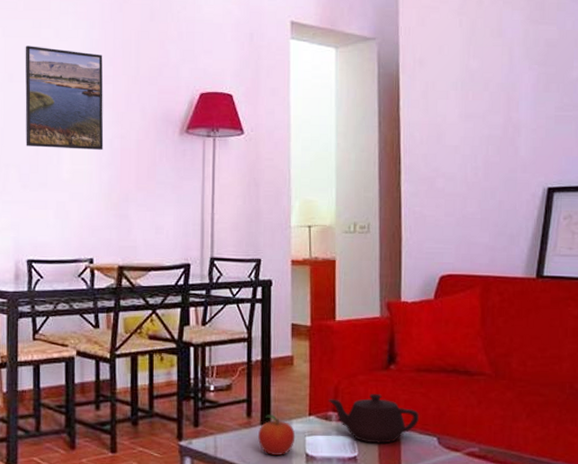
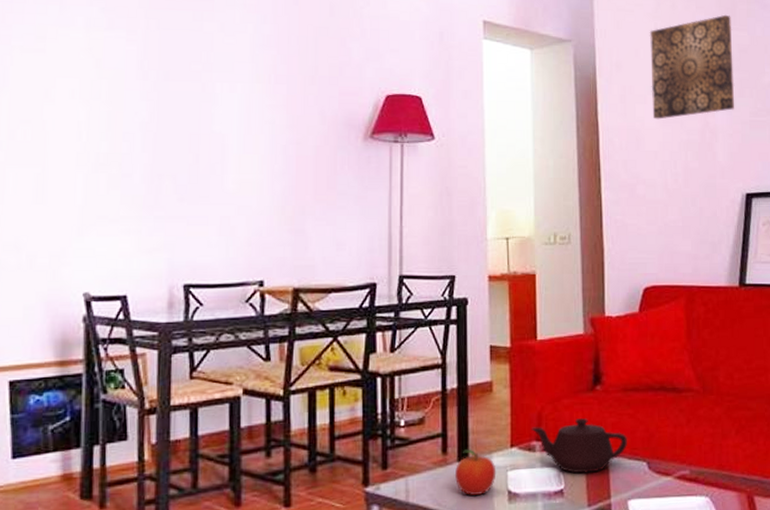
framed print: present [25,45,104,150] -> none [183,40,276,157]
wall art: none [454,9,541,115] -> present [649,14,735,120]

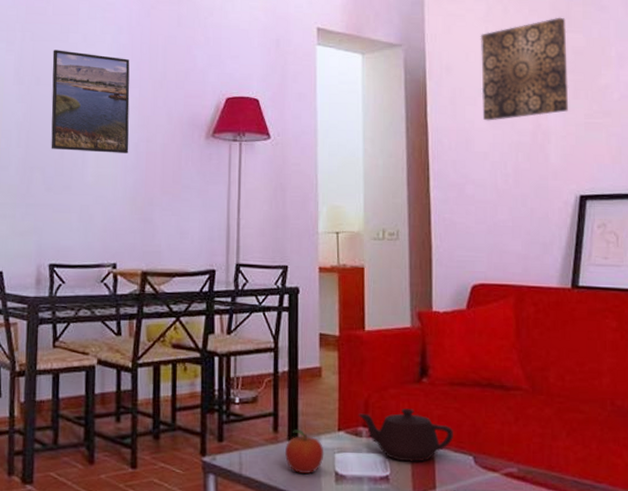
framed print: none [183,40,276,157] -> present [51,50,130,153]

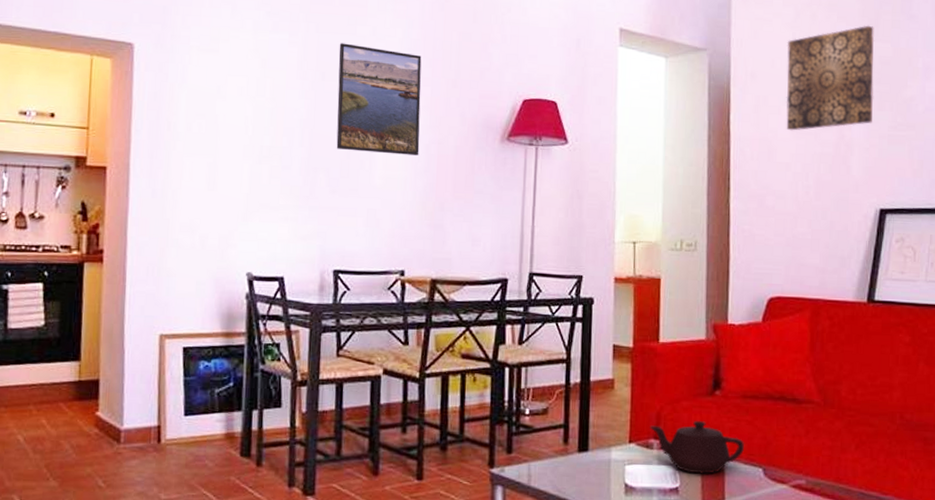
fruit: present [284,429,324,473] -> none [574,441,615,485]

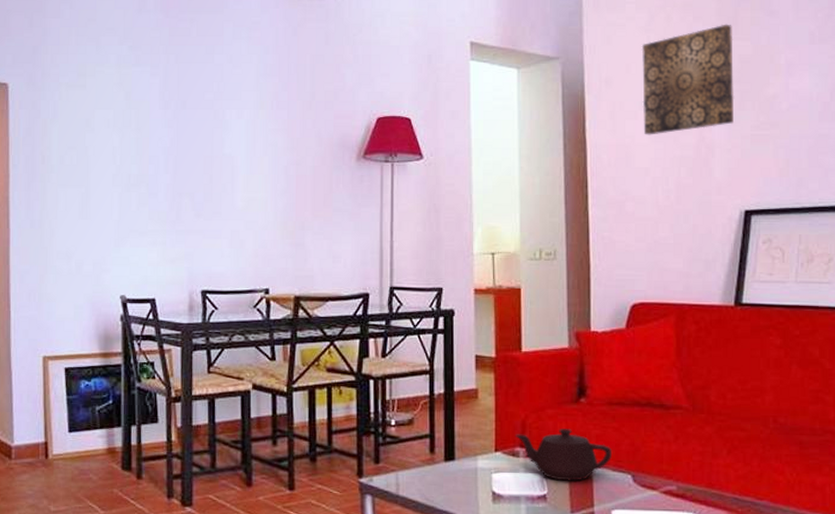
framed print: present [336,43,422,156] -> none [198,72,279,177]

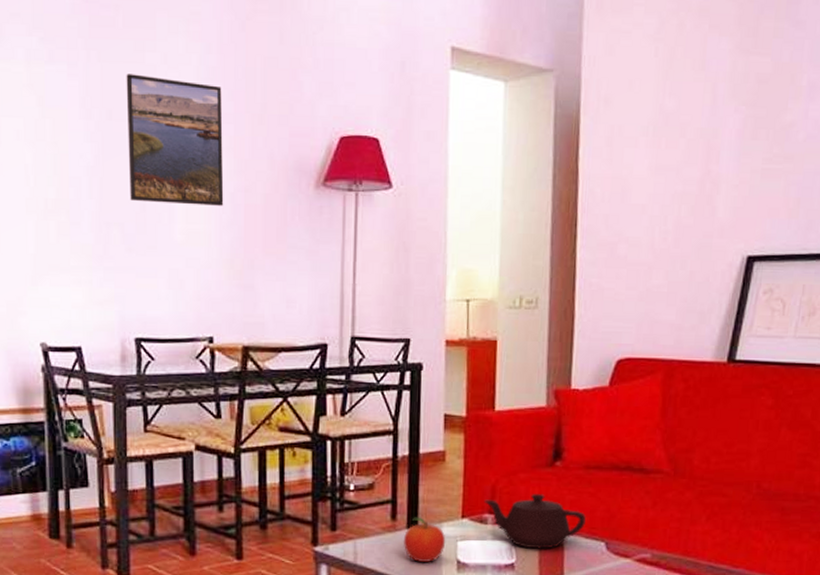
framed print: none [198,72,279,177] -> present [126,74,224,206]
fruit: none [441,450,481,493] -> present [403,517,446,562]
wall art: present [641,24,735,135] -> none [643,35,752,167]

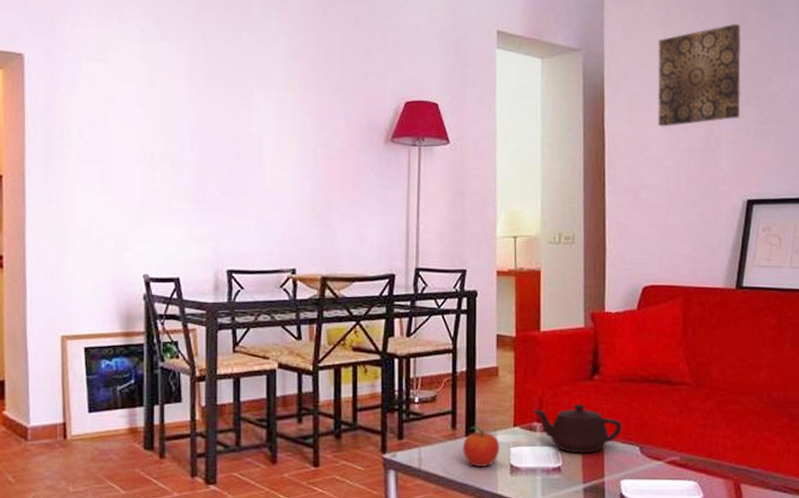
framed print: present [126,74,224,206] -> none [225,50,307,158]
wall art: none [643,35,752,167] -> present [657,23,741,127]

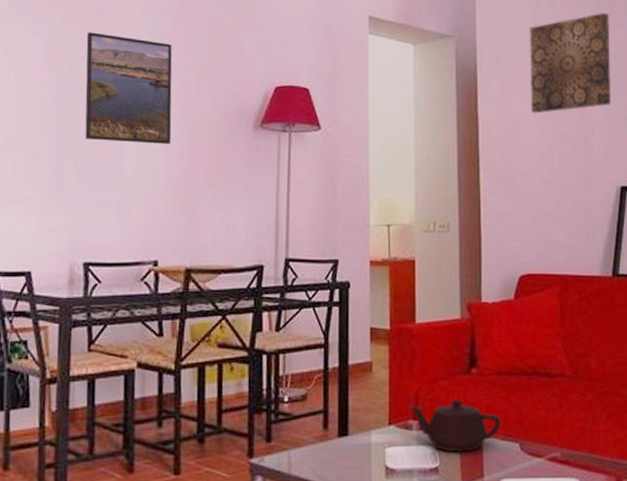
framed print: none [225,50,307,158] -> present [85,32,172,144]
fruit: present [462,426,500,467] -> none [334,426,375,470]

